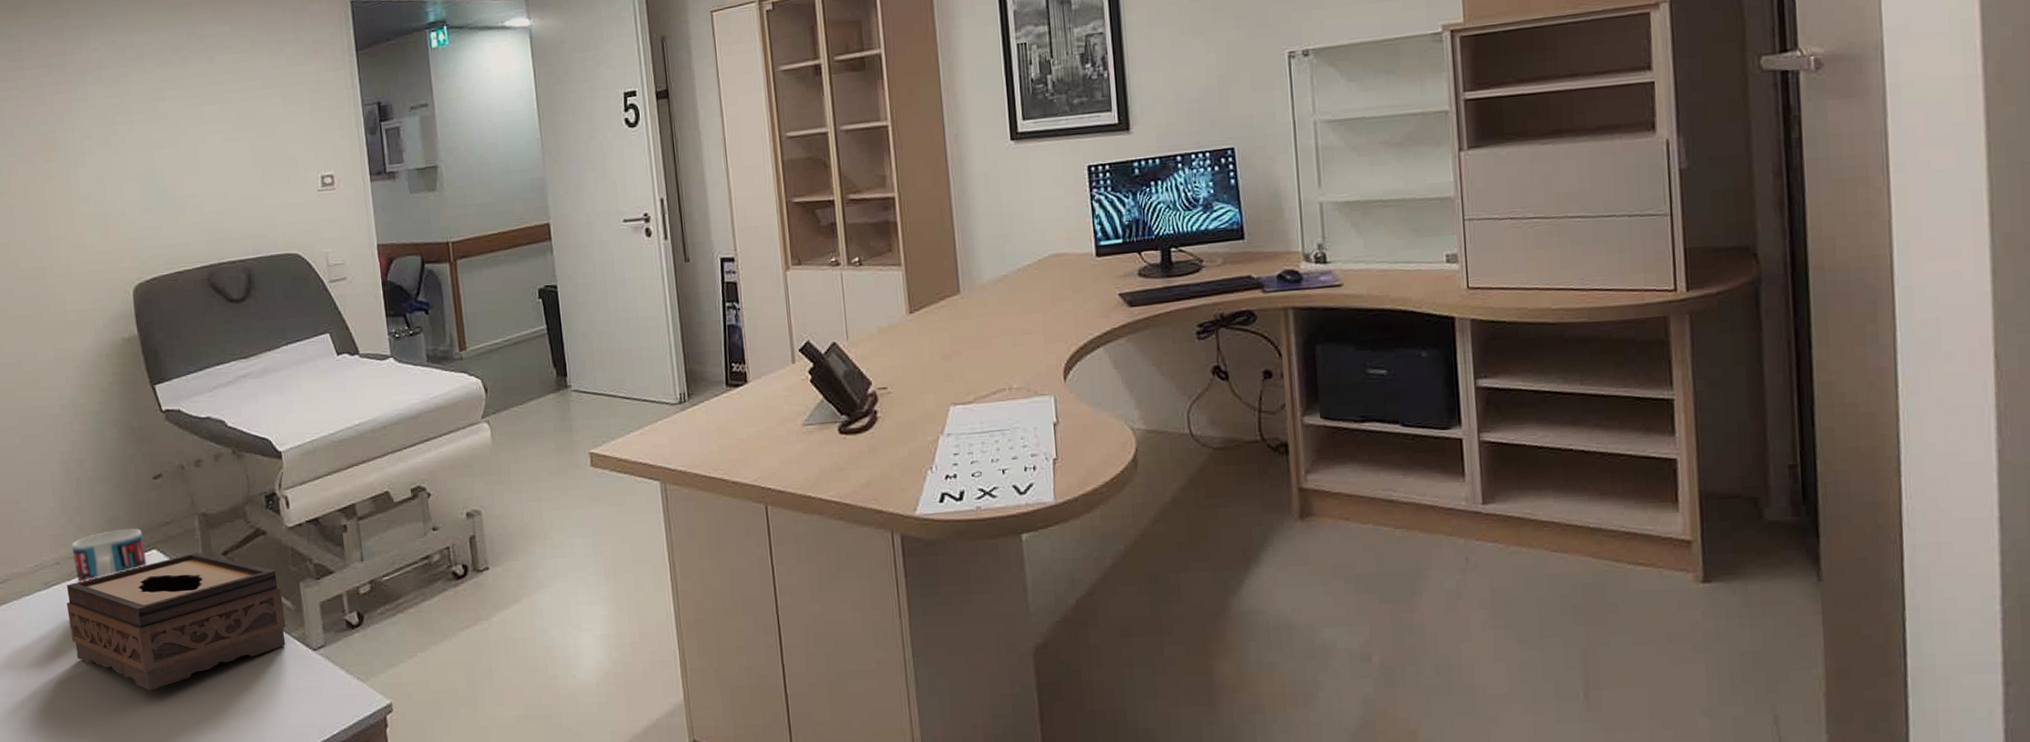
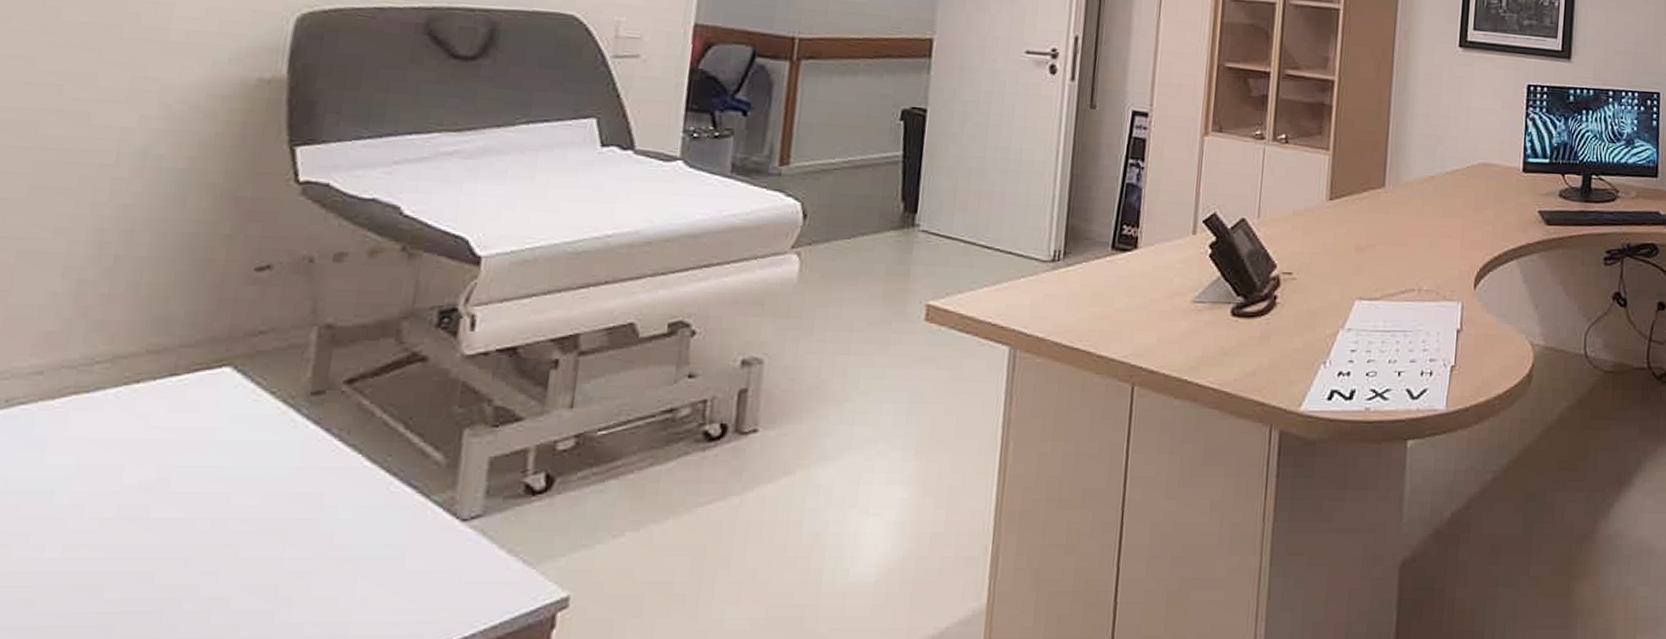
tissue box: present [67,552,286,691] -> none [31,376,432,566]
mug: present [72,529,147,583] -> none [70,333,213,404]

